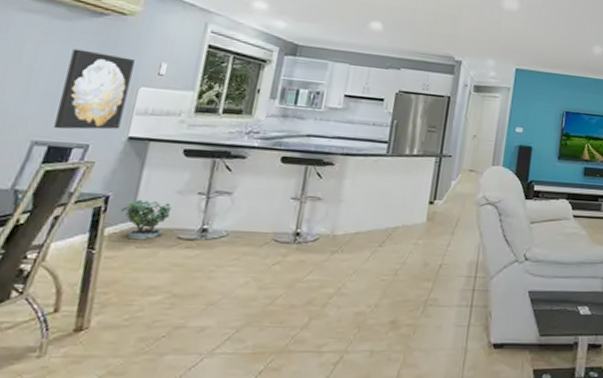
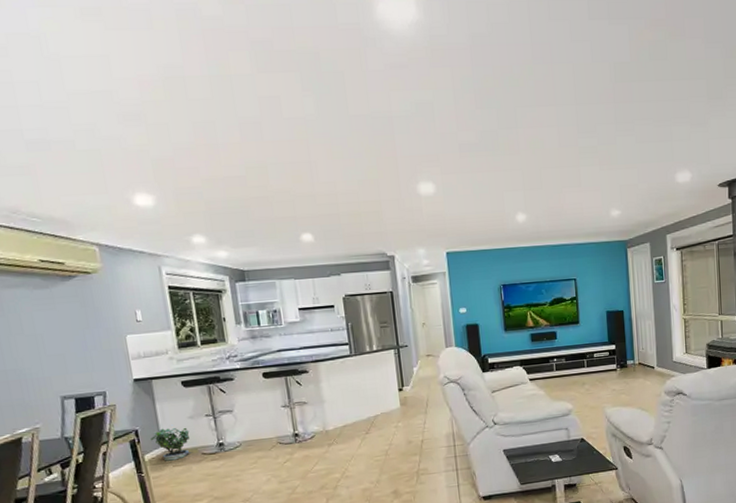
wall art: present [53,48,135,130] -> none [60,311,124,383]

